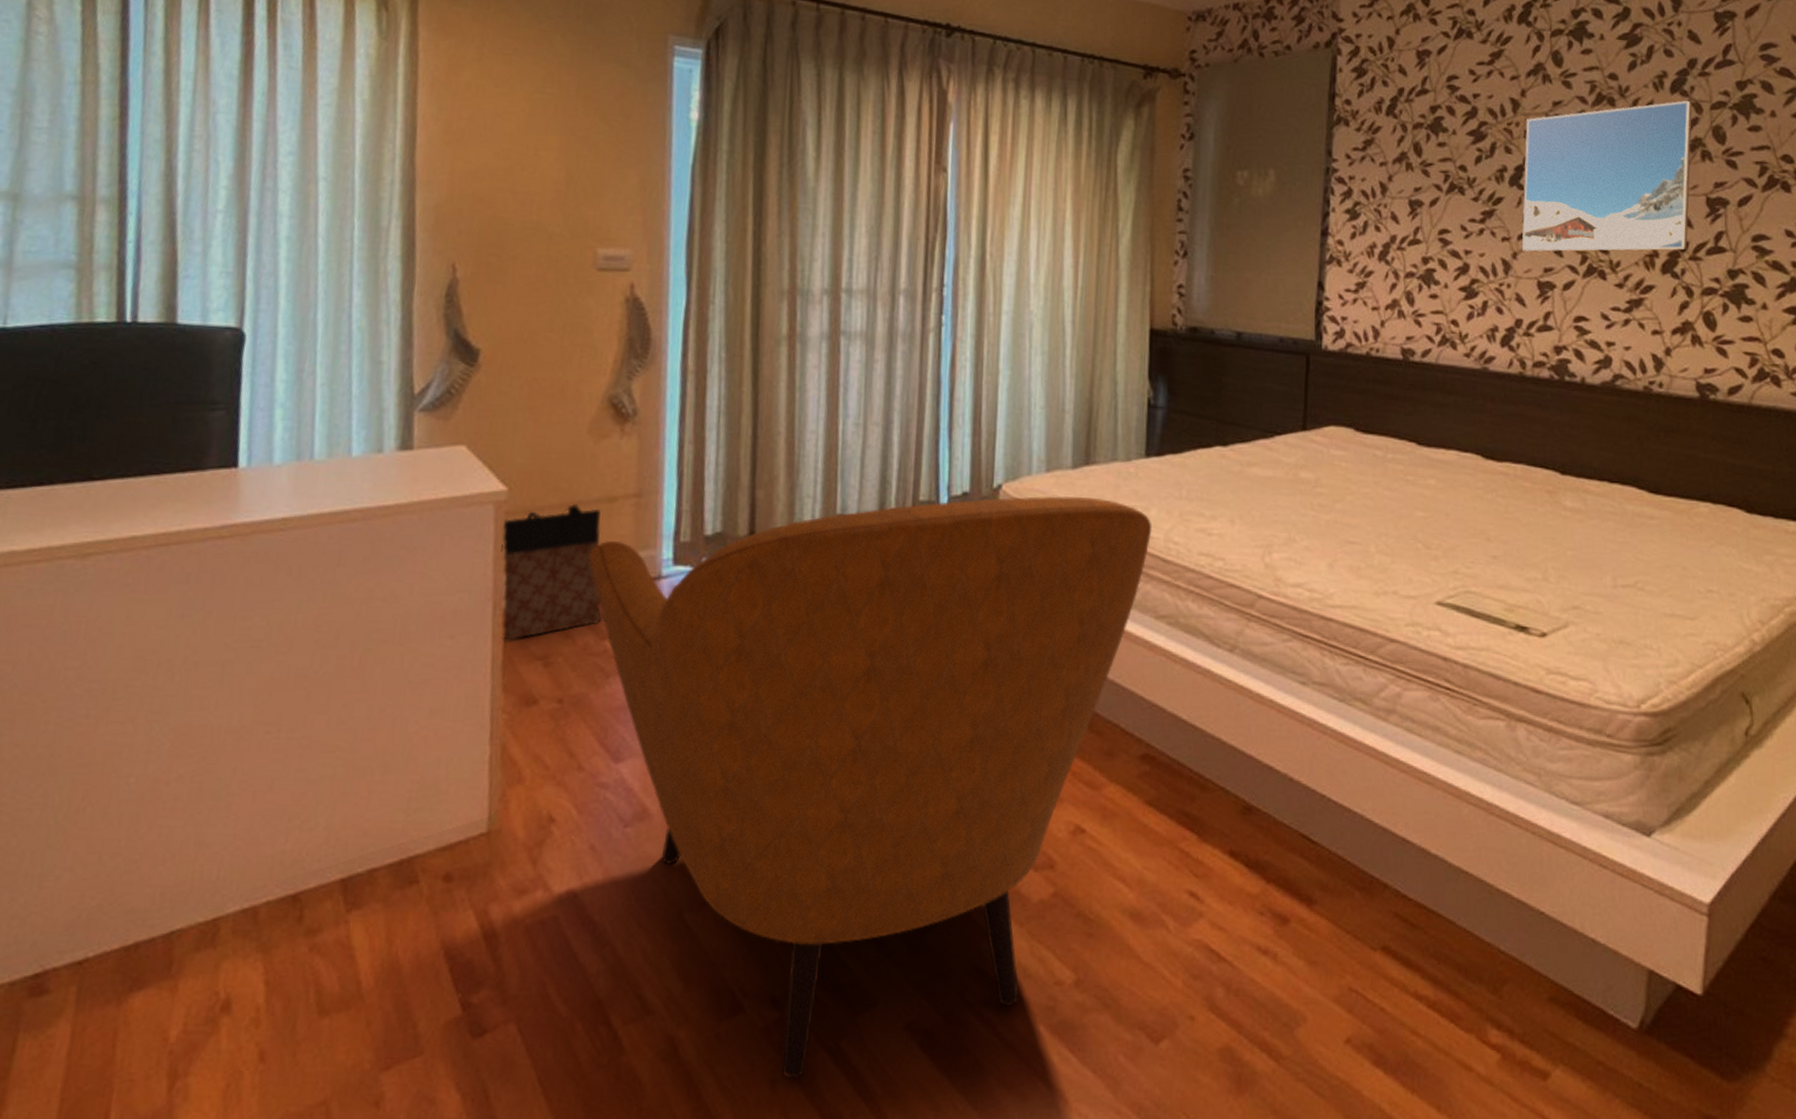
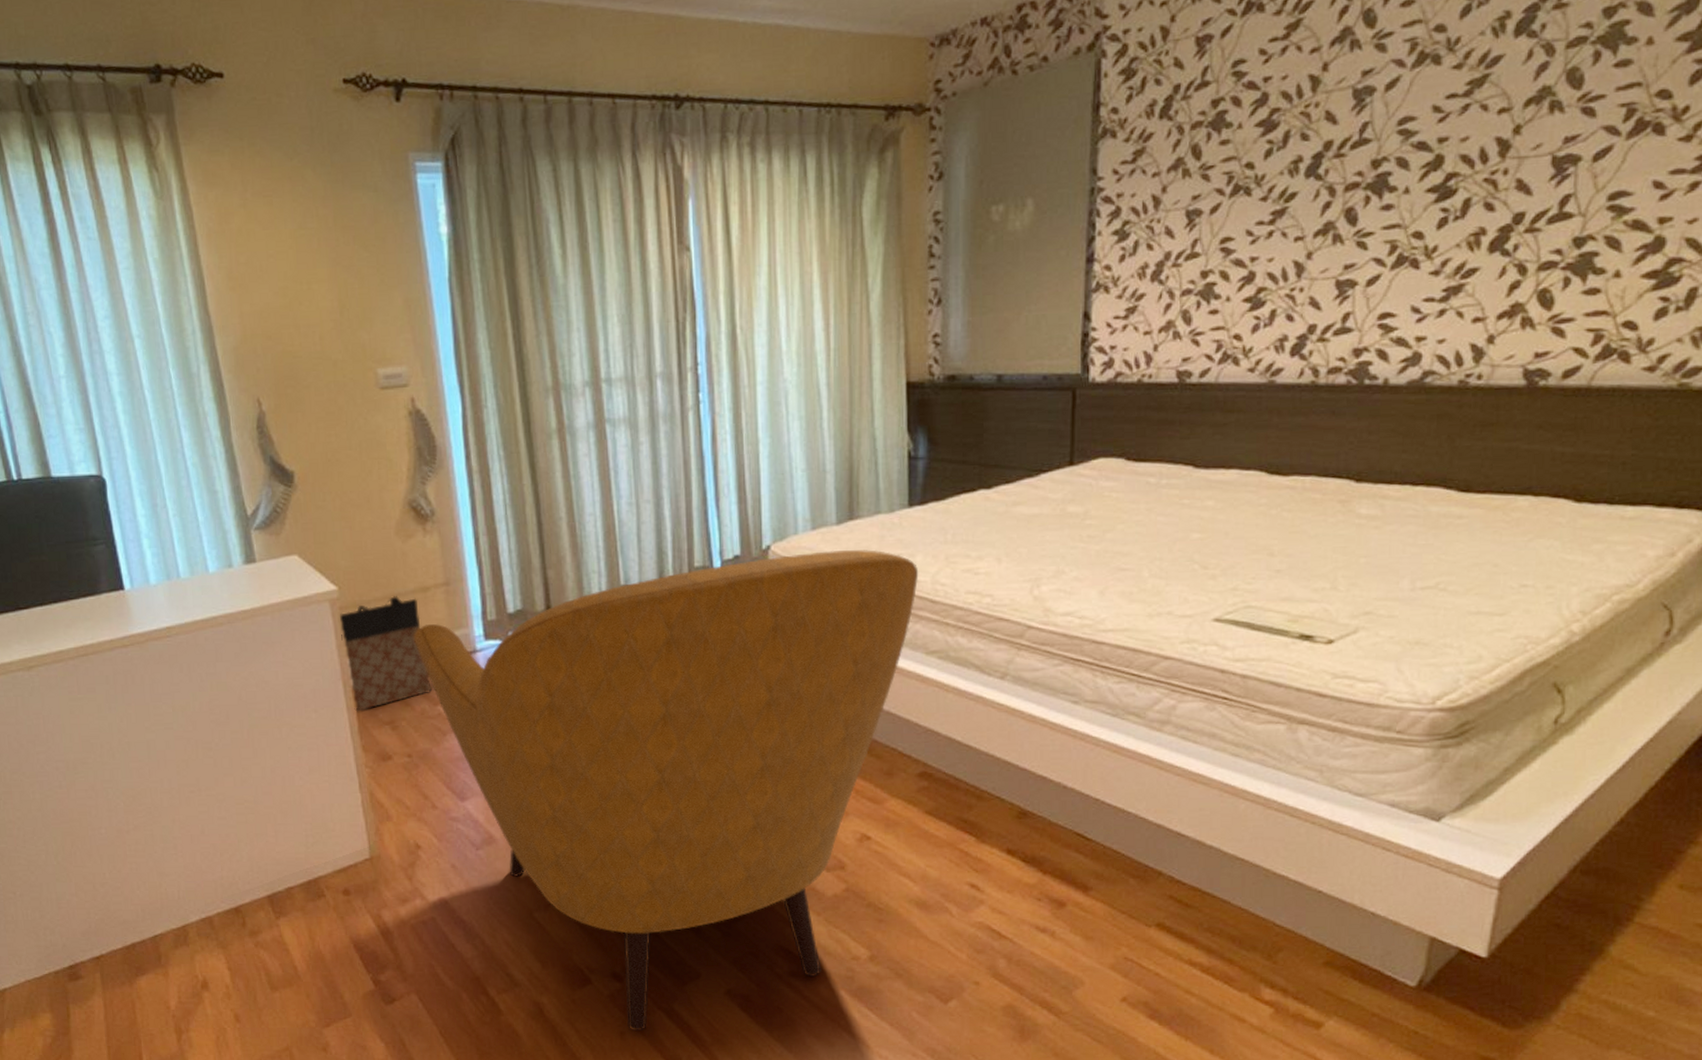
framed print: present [1521,100,1693,252] -> none [1318,42,1542,249]

